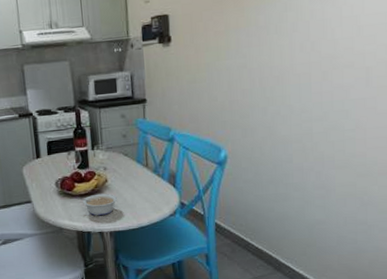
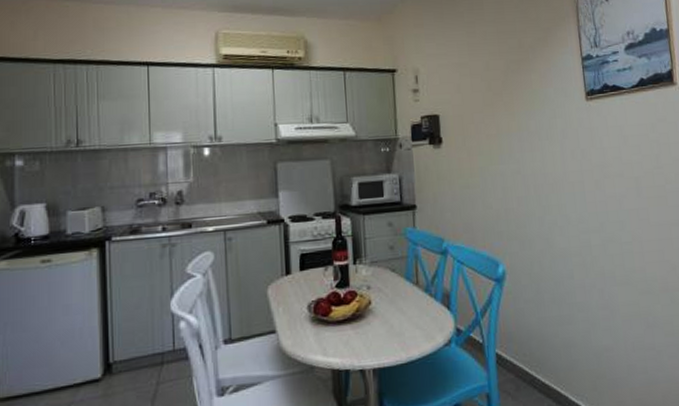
legume: present [76,193,118,216] -> none [332,318,383,349]

